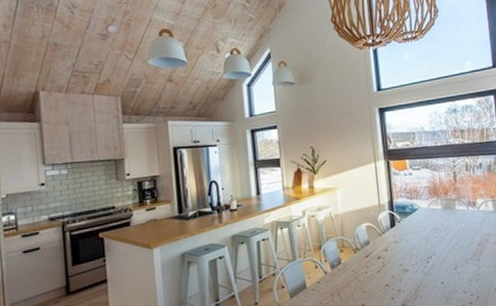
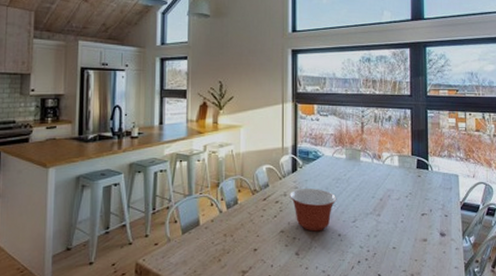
mixing bowl: none [391,240,437,282] -> present [290,189,337,232]

